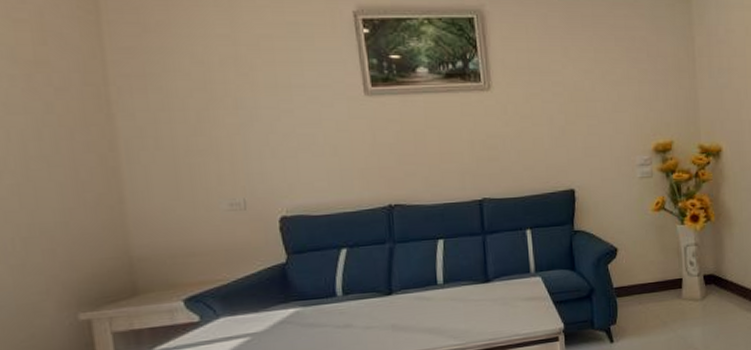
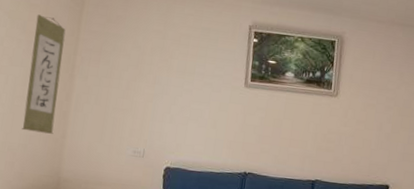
wall scroll: none [28,34,105,203] -> present [22,14,66,134]

